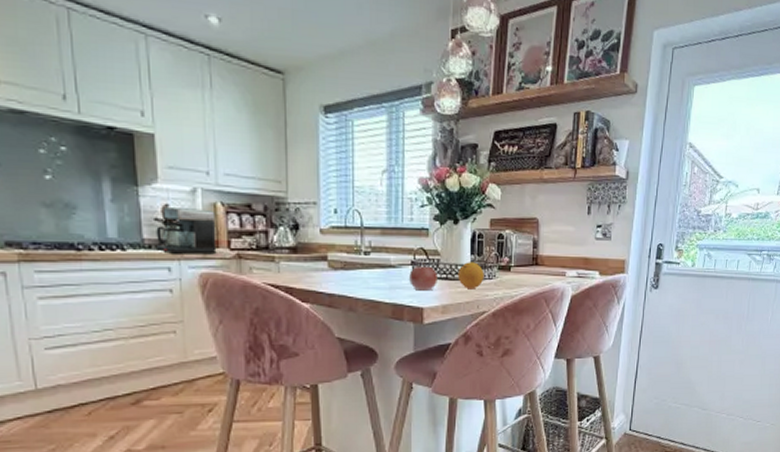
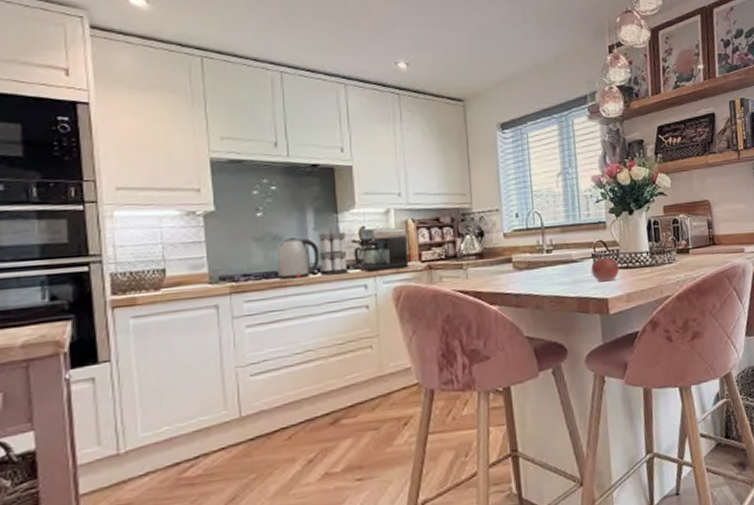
kettle: none [68,208,118,254] -> present [275,238,320,280]
spice rack: none [117,200,150,253] -> present [319,226,348,276]
fruit: present [457,262,484,290] -> none [638,248,665,276]

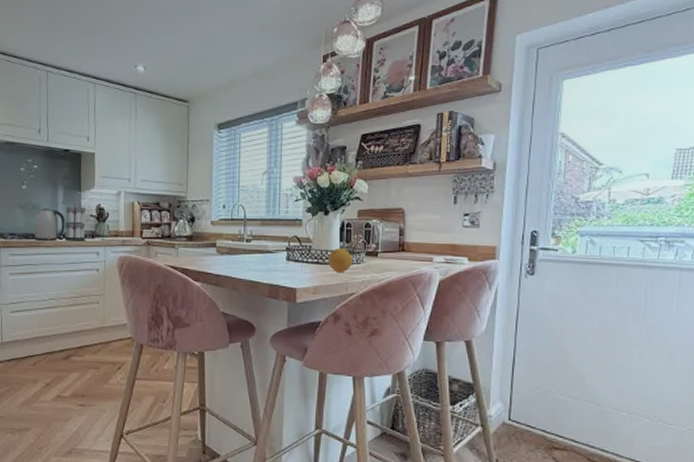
coffee maker: present [354,227,409,272] -> none [90,207,133,242]
fruit: present [591,254,619,282] -> none [284,249,309,273]
fruit: none [638,248,665,276] -> present [328,248,353,273]

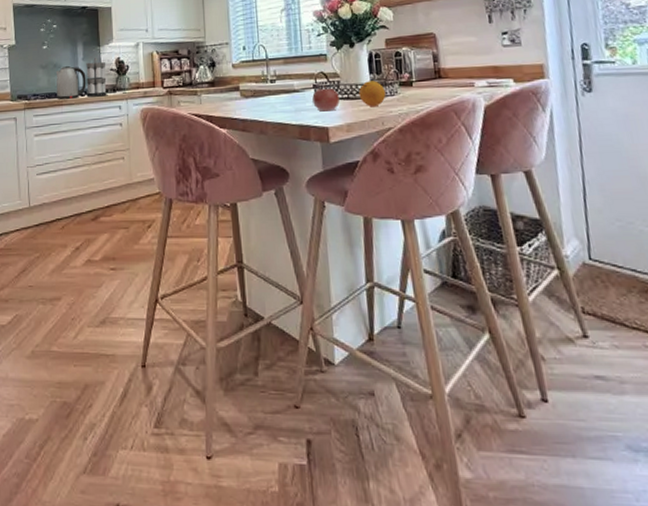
fruit: none [284,249,309,273] -> present [312,85,340,112]

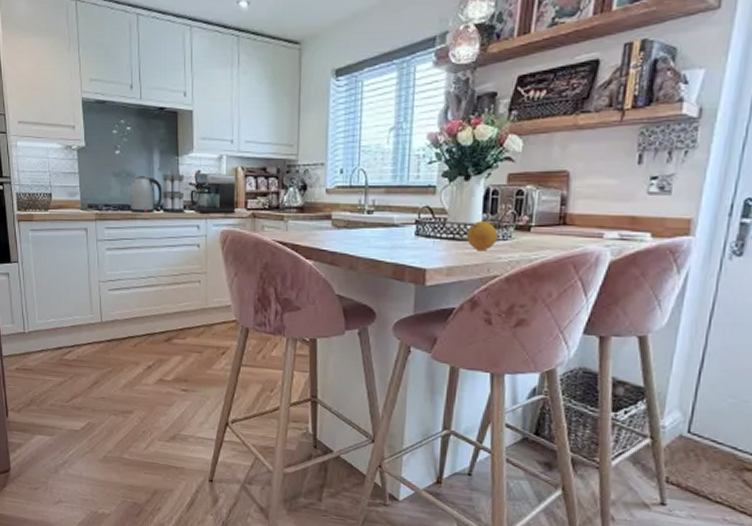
coffee maker: none [111,58,154,95] -> present [190,173,237,214]
fruit: present [312,85,340,112] -> none [412,222,443,251]

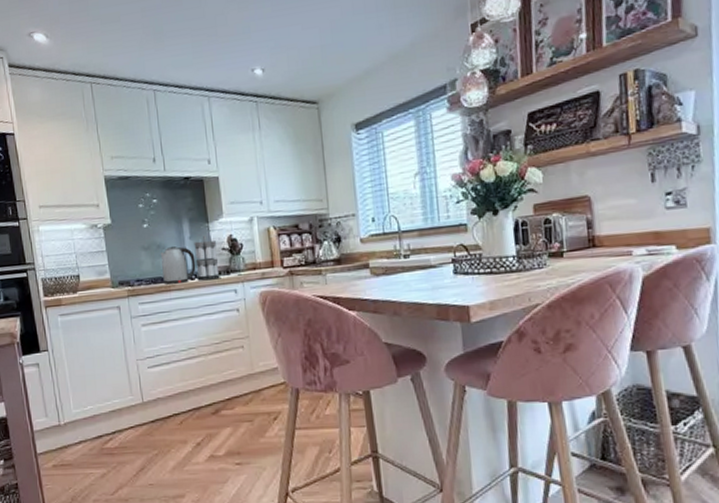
coffee maker: present [190,173,237,214] -> none [224,234,272,278]
fruit: present [466,221,498,251] -> none [503,252,534,282]

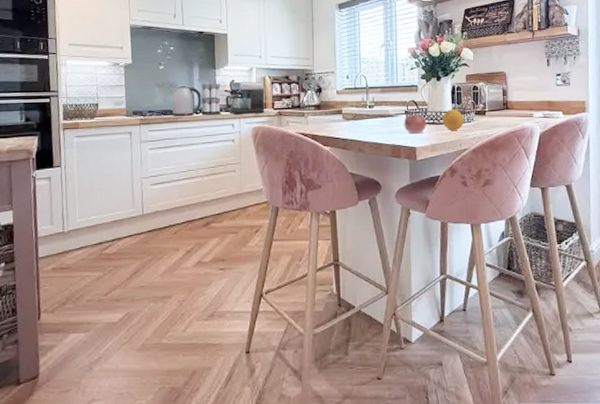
coffee maker: none [224,234,272,278] -> present [225,81,265,114]
fruit: none [451,259,482,289] -> present [404,112,426,134]
fruit: none [503,252,534,282] -> present [442,109,464,131]

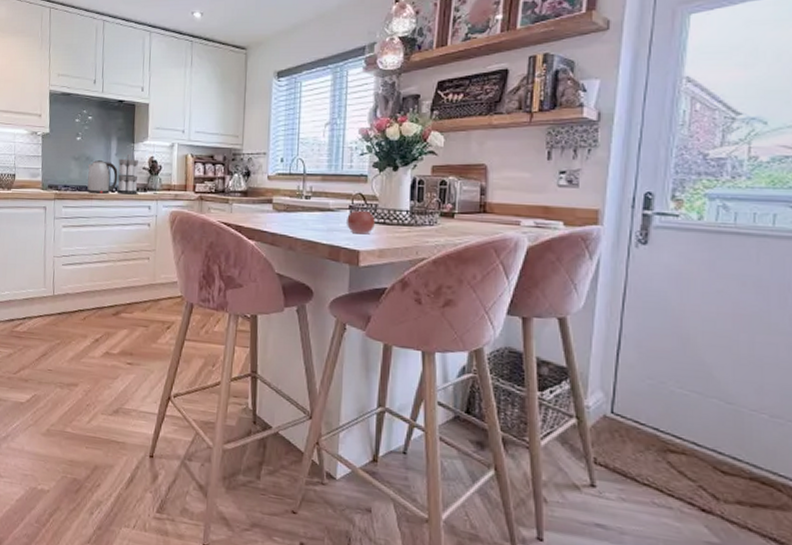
coffee maker: present [225,81,265,114] -> none [142,159,187,197]
fruit: present [442,109,464,131] -> none [396,208,425,235]

